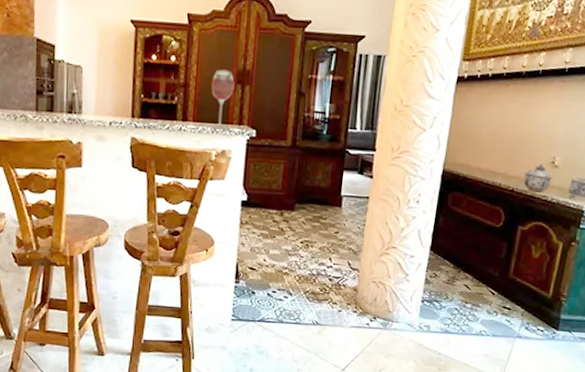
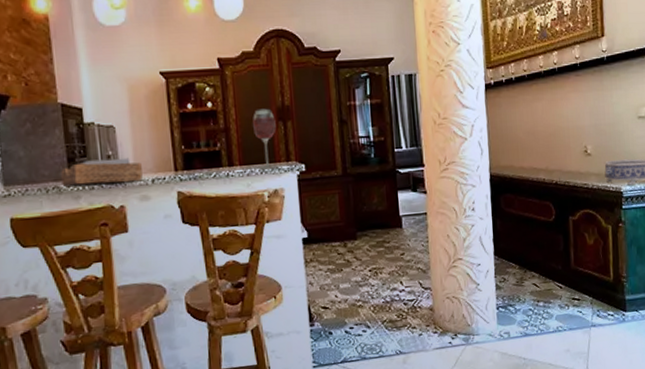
napkin holder: none [29,95,102,123] -> present [61,157,143,188]
lidded jar: present [523,163,554,193] -> none [564,154,589,182]

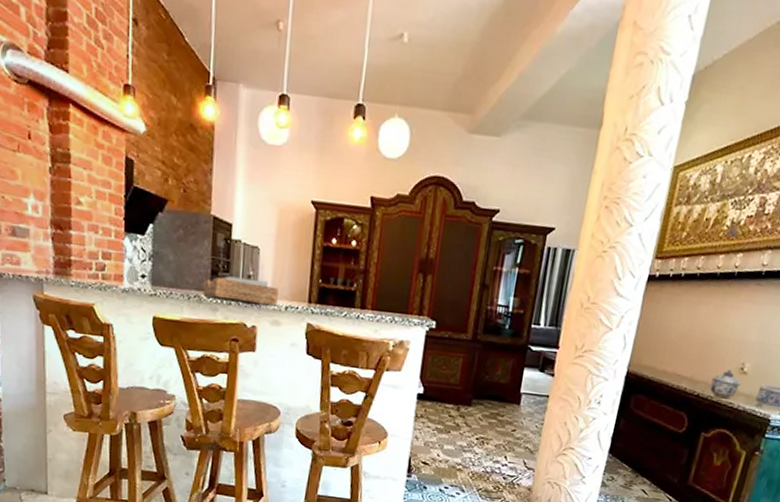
wineglass: present [252,108,278,171] -> none [389,256,417,321]
lidded jar: none [564,154,589,182] -> present [710,369,742,399]

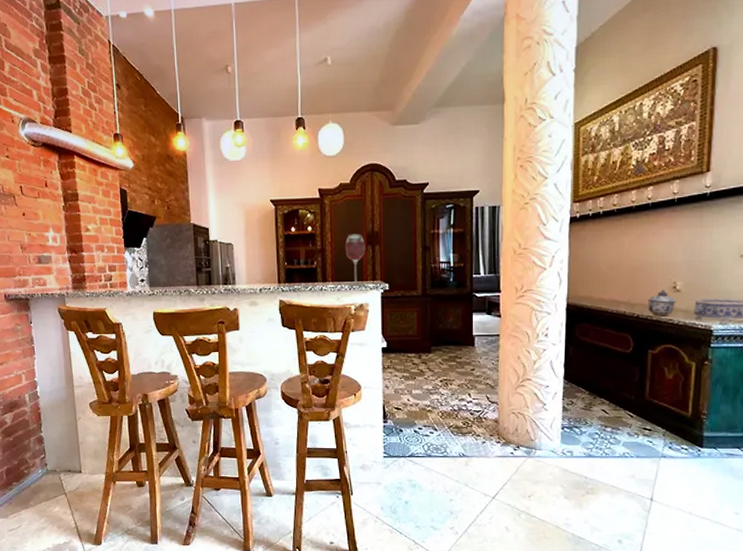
napkin holder: present [203,276,278,307] -> none [191,270,253,292]
wineglass: none [389,256,417,321] -> present [344,233,365,287]

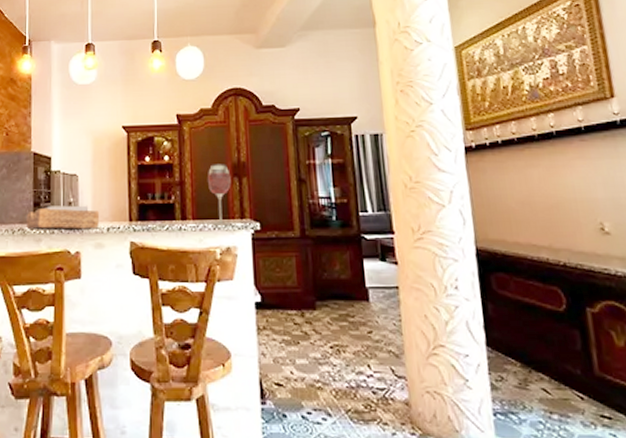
napkin holder: none [191,270,253,292] -> present [26,205,99,231]
lidded jar: present [648,289,677,317] -> none [573,231,609,265]

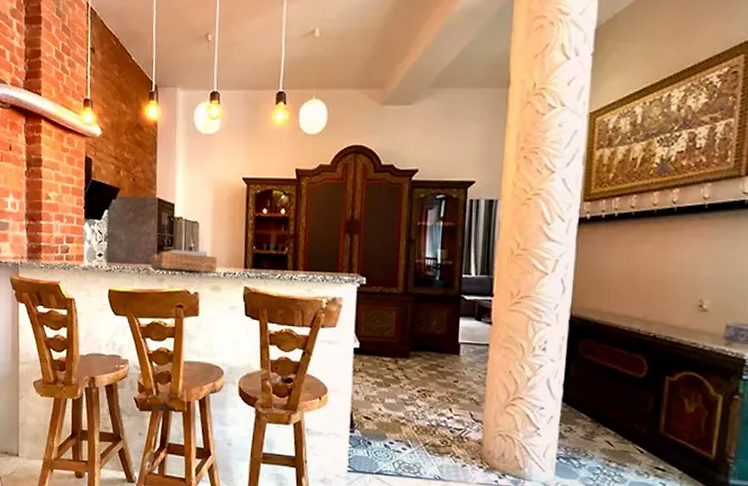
wineglass: present [207,164,232,227] -> none [319,220,343,279]

